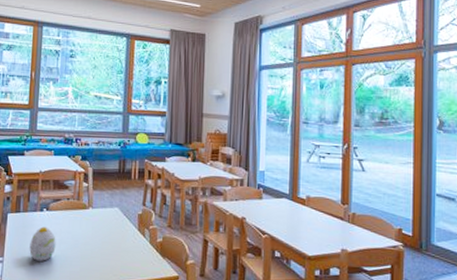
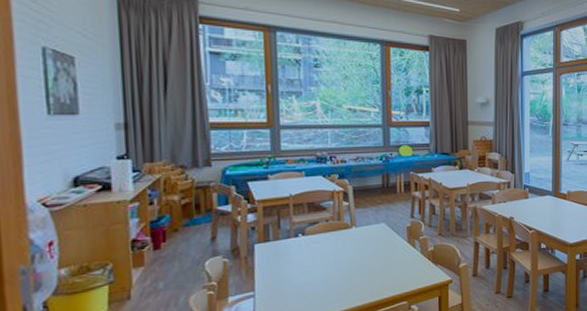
decorative egg: present [29,226,56,261] -> none [285,252,317,289]

